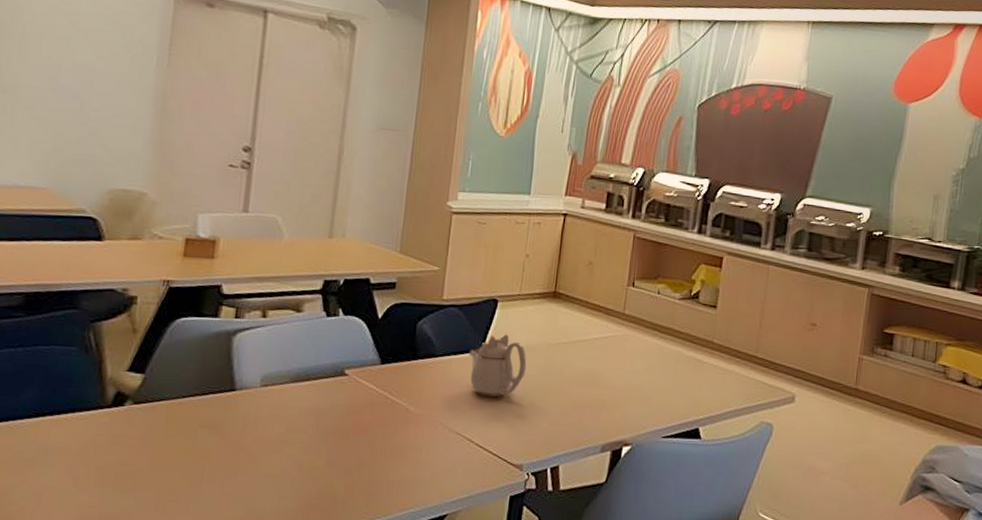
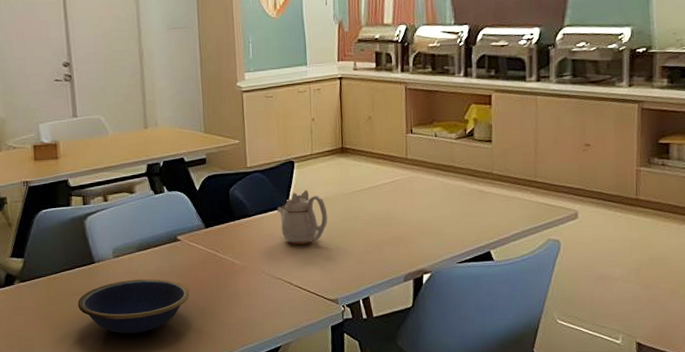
bowl: none [203,416,348,483] -> present [78,278,190,334]

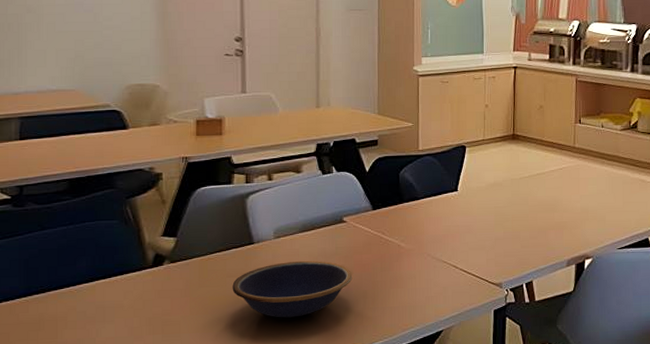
teapot: present [276,190,328,245] -> none [446,174,496,229]

